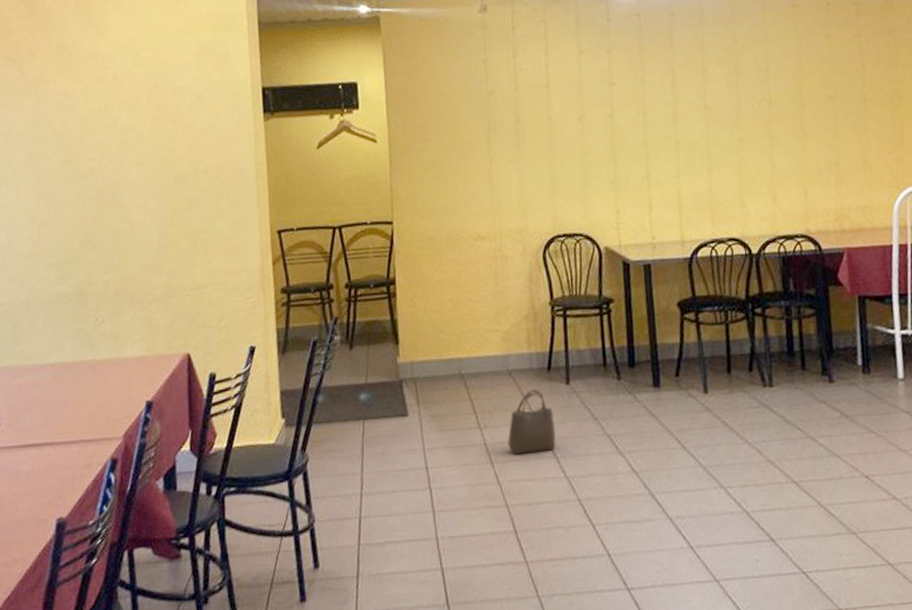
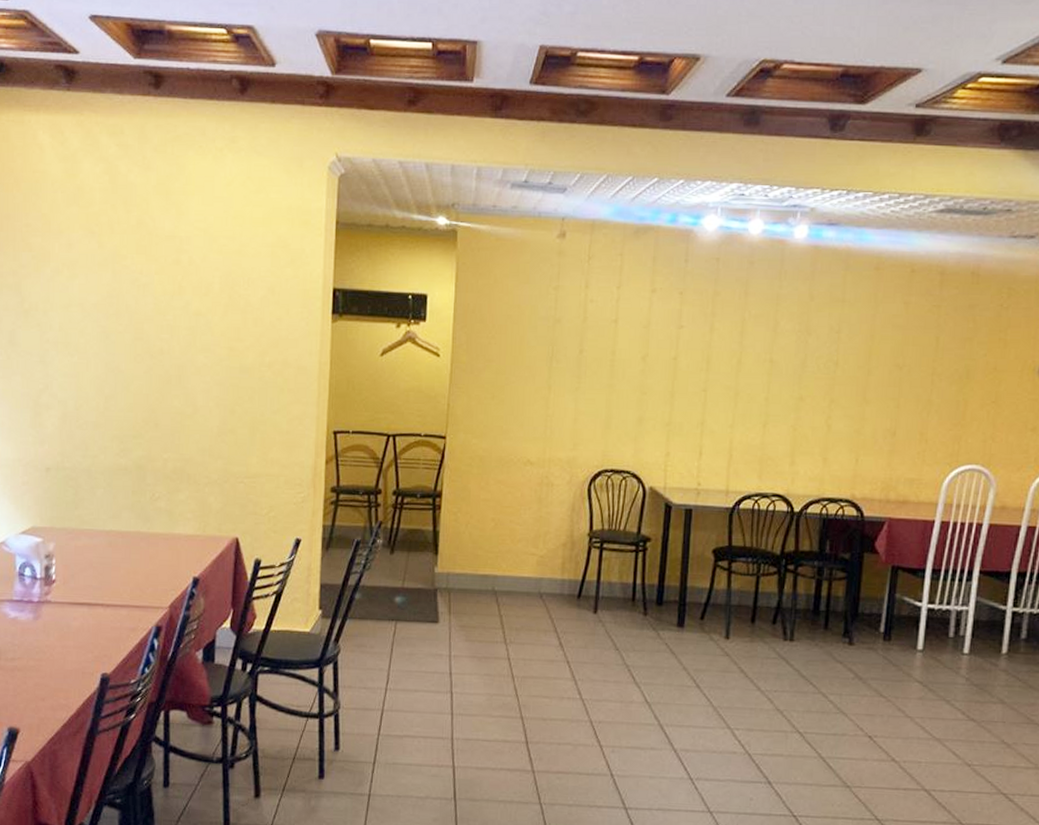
handbag: present [507,389,556,456] -> none [530,614,578,674]

